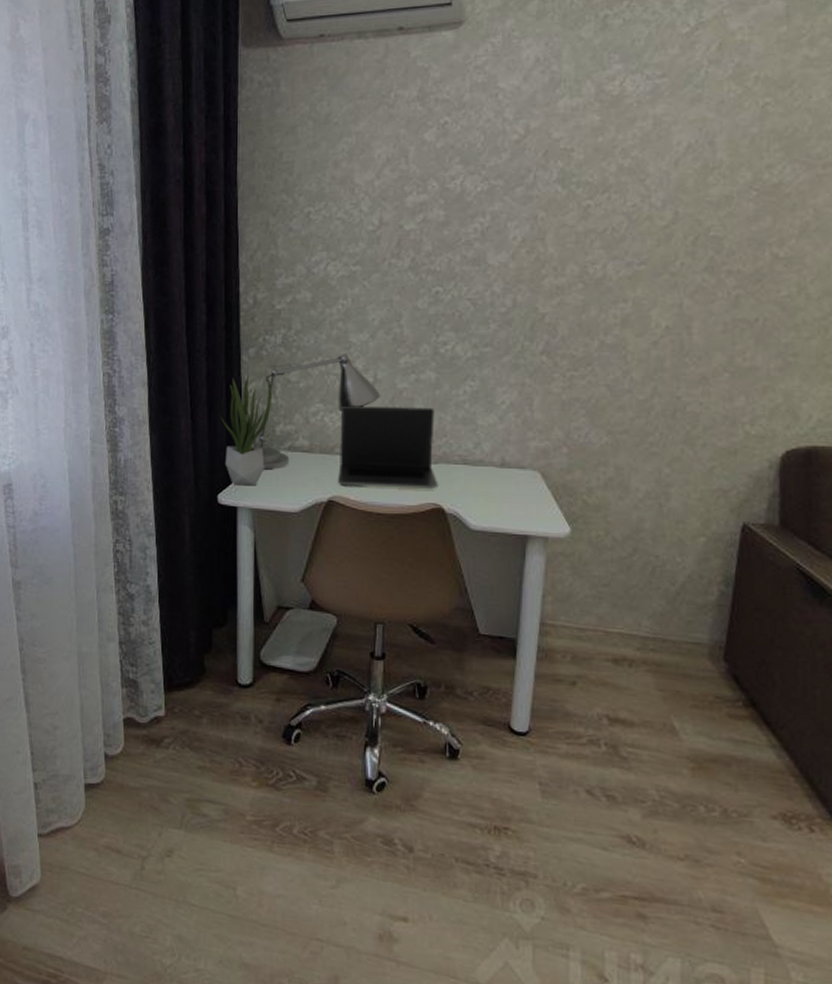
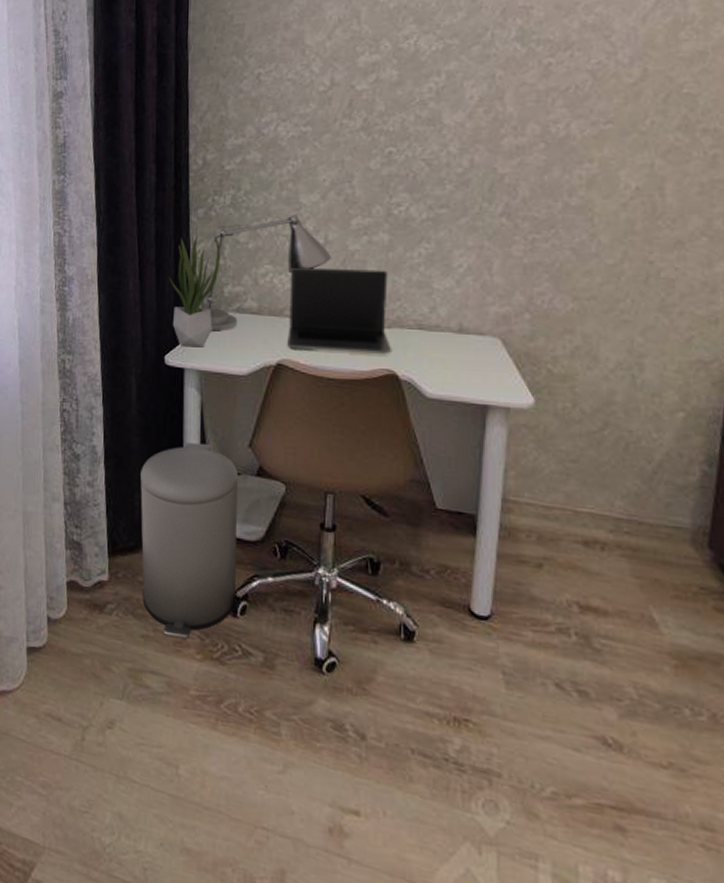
pedal bin: none [195,578,291,768] -> present [140,442,238,640]

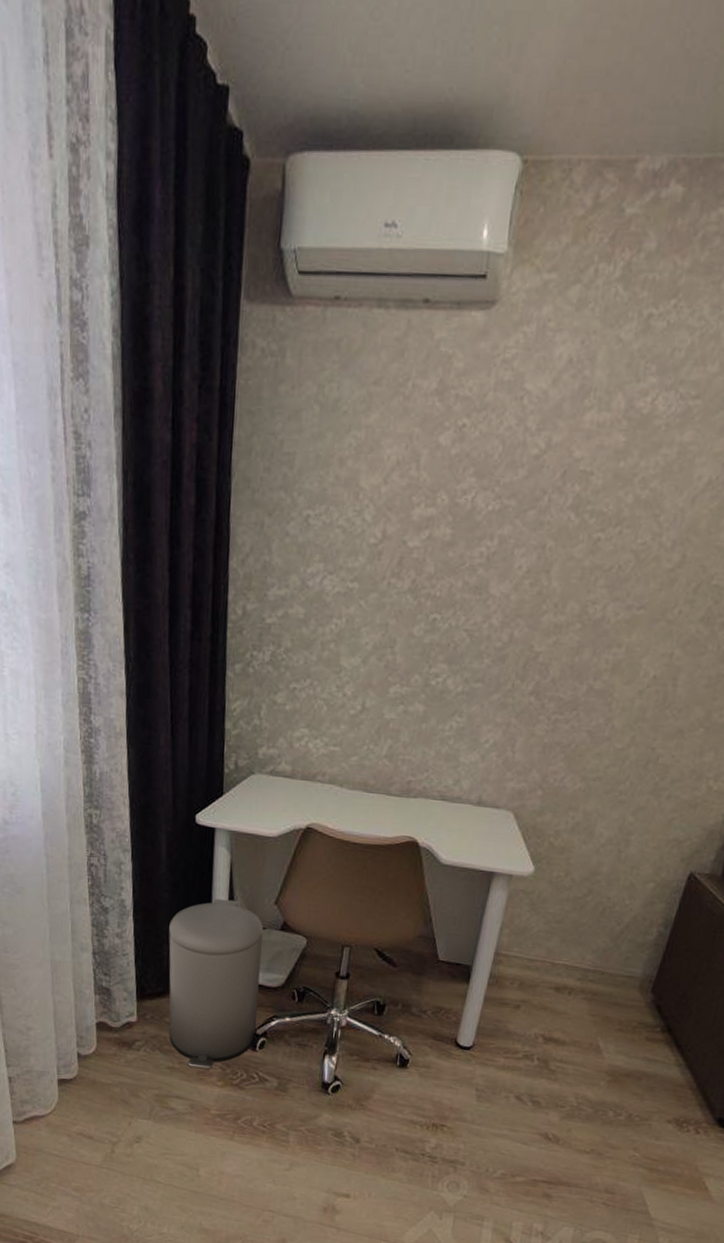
potted plant: present [169,235,221,348] -> none [202,692,257,809]
desk lamp: present [205,214,332,332] -> none [238,677,368,793]
laptop computer: present [286,267,392,354] -> none [316,732,420,823]

